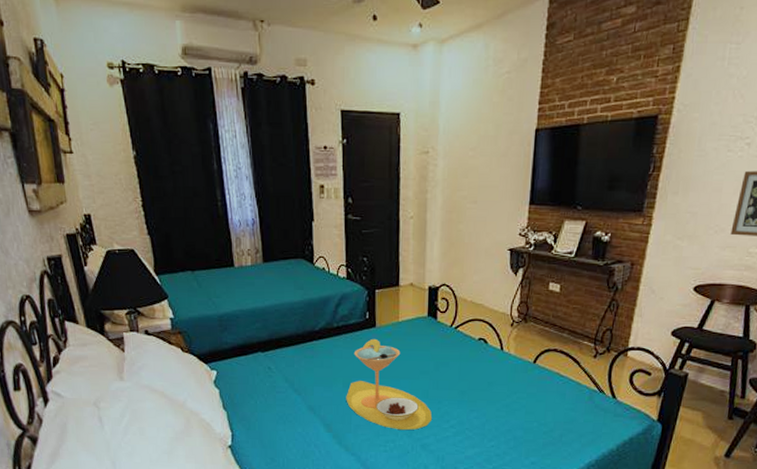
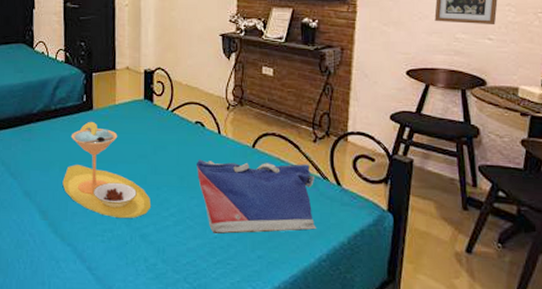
tote bag: none [477,374,591,444] -> present [196,159,316,235]

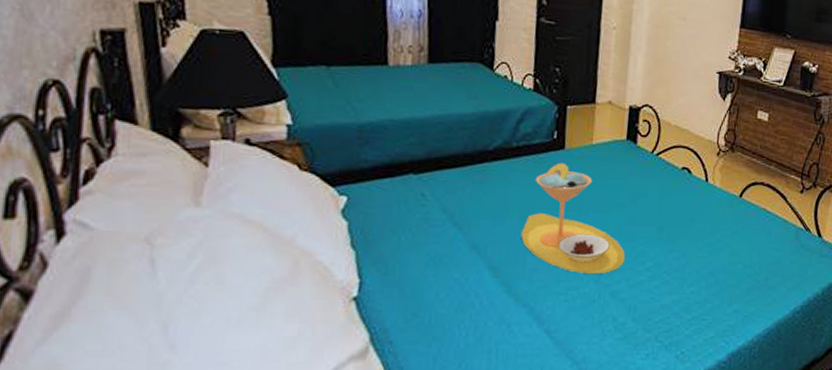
tote bag: present [196,159,316,235] -> none [678,209,797,289]

